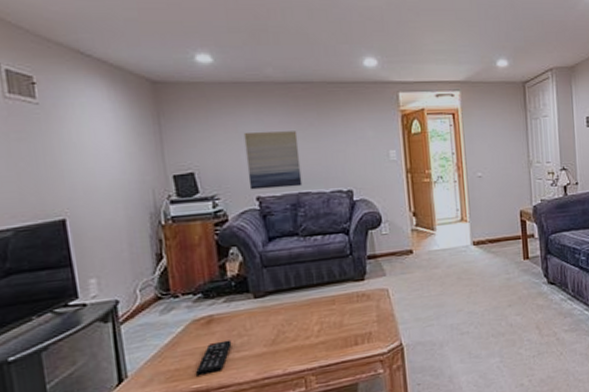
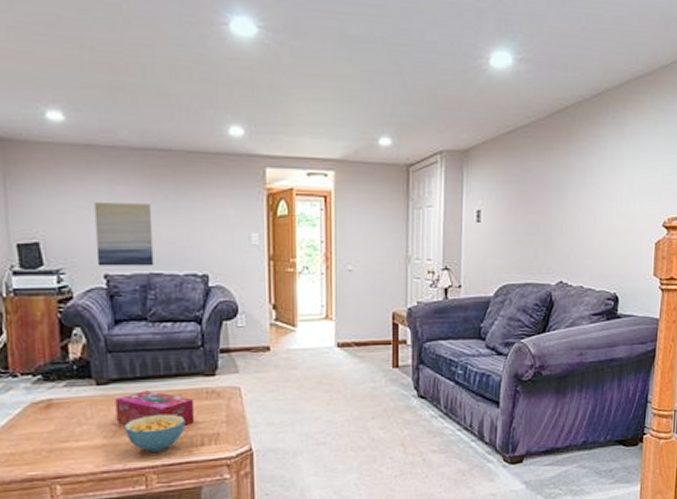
remote control: present [195,340,232,377] -> none [31,427,71,463]
tissue box: none [272,299,348,333] -> present [115,390,195,425]
cereal bowl: none [283,318,340,356] -> present [125,413,185,452]

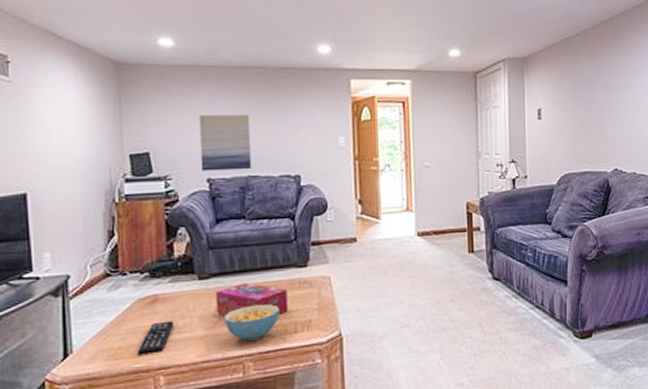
remote control: none [31,427,71,463] -> present [137,320,174,356]

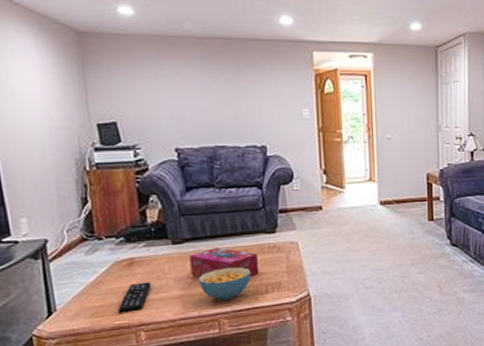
wall art: present [198,115,252,171] -> none [163,86,219,141]

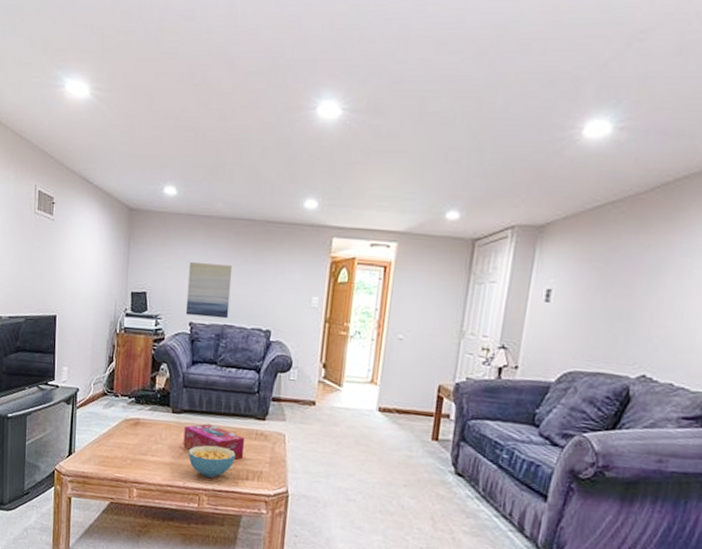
remote control: present [117,282,152,314] -> none [119,442,149,469]
wall art: none [163,86,219,141] -> present [185,262,233,319]

